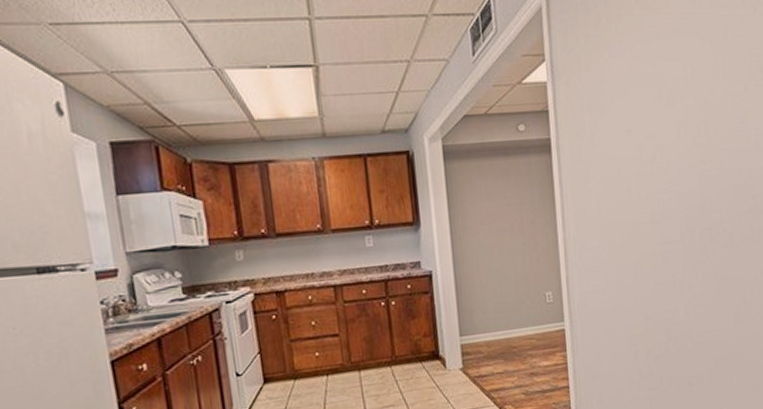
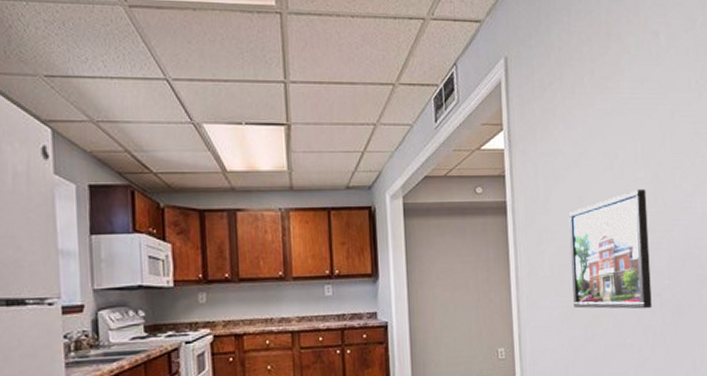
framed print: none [616,117,702,247] -> present [569,189,652,309]

